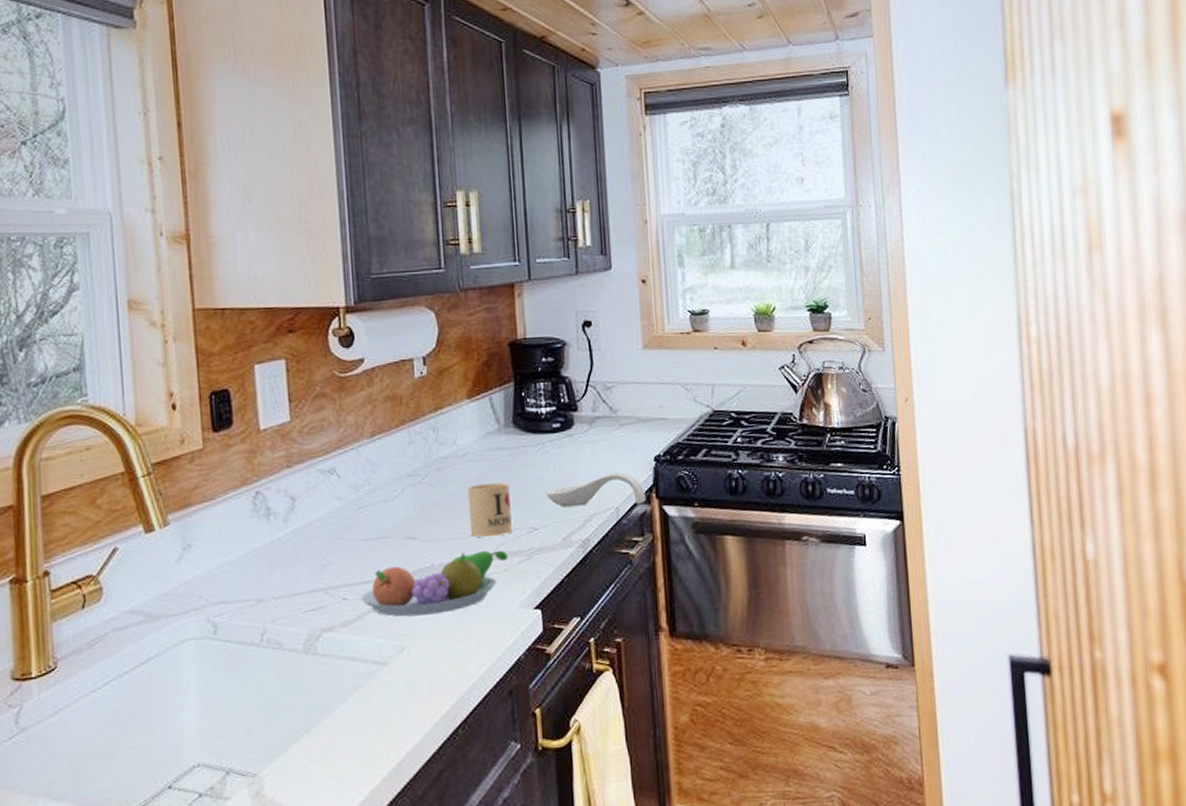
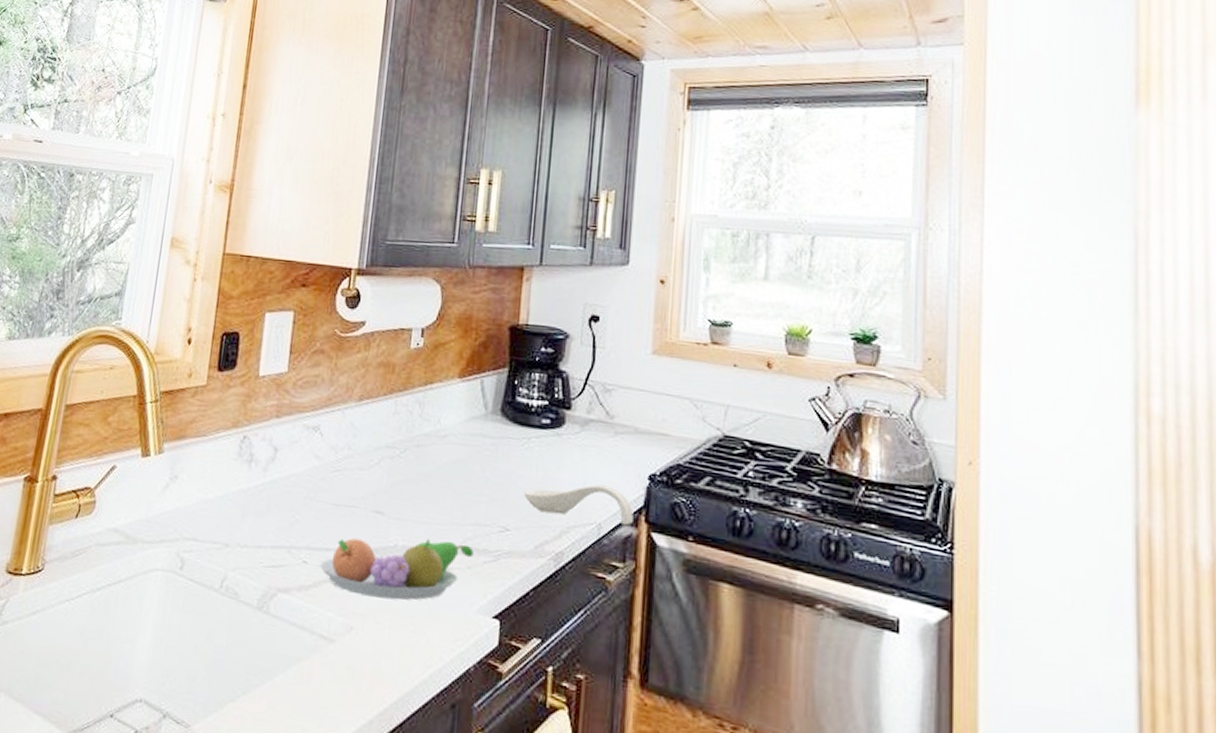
mug: present [467,483,512,537] -> none [440,469,487,529]

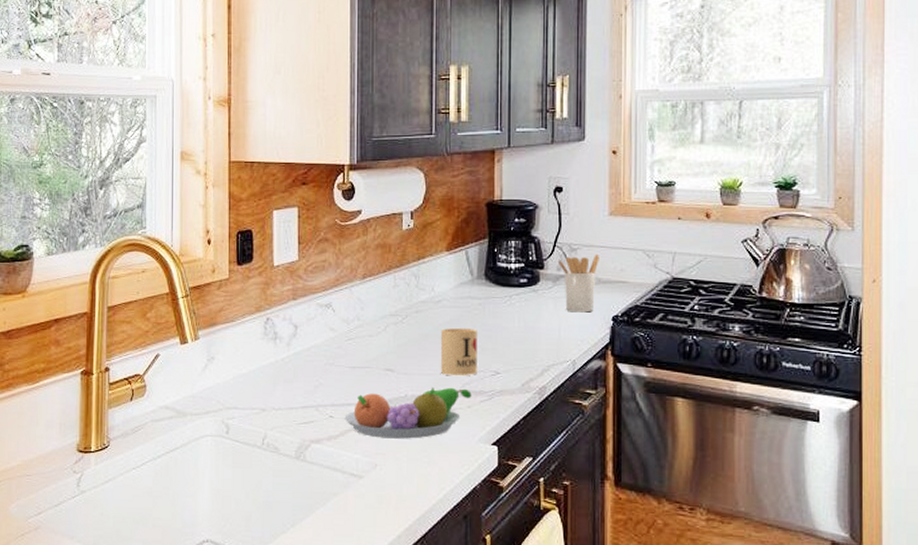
mug: none [440,469,487,529] -> present [440,328,477,375]
spoon rest: present [523,484,634,526] -> none [509,329,601,360]
utensil holder: none [588,398,638,467] -> present [558,255,599,313]

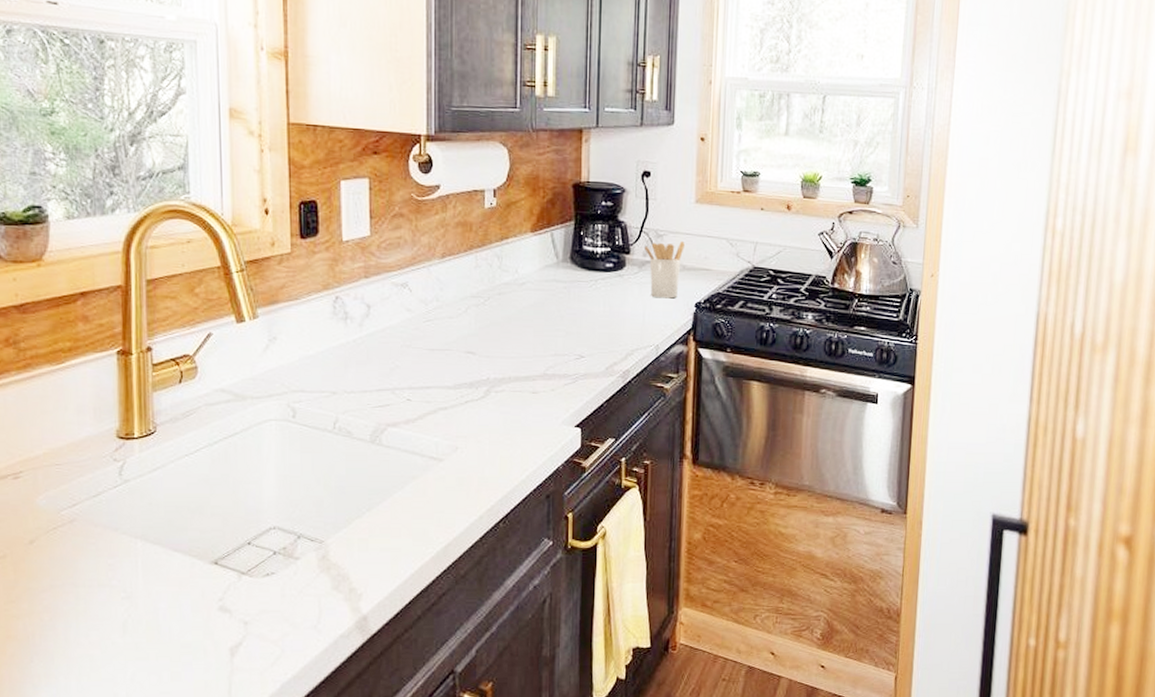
fruit bowl: present [344,387,472,439] -> none [423,370,555,422]
mug: present [440,328,477,375] -> none [524,311,562,359]

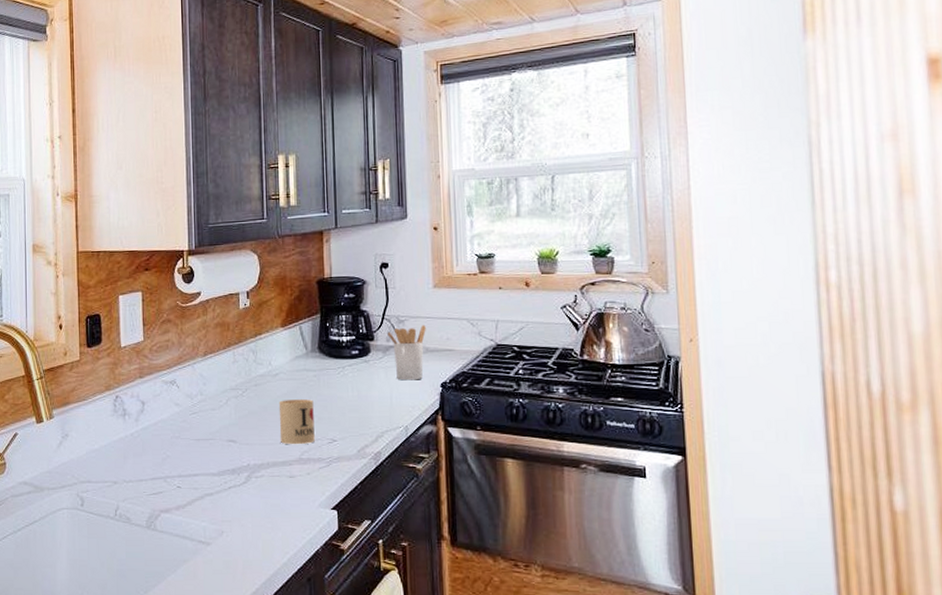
mug: none [524,311,562,359] -> present [278,399,315,444]

